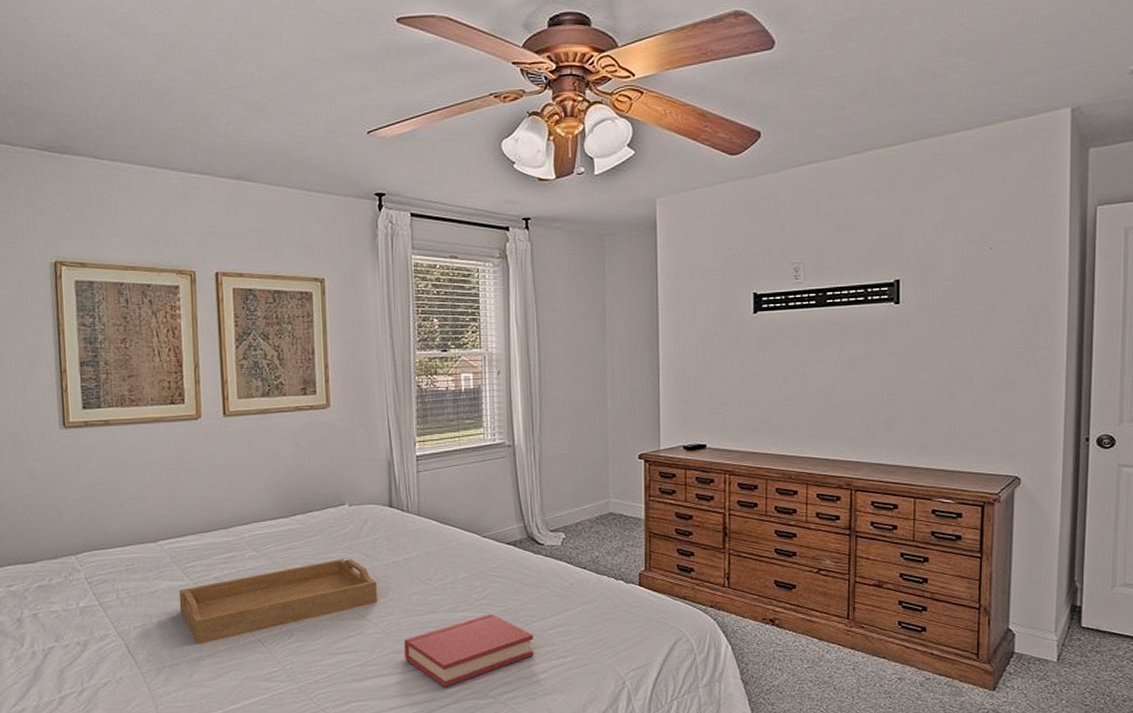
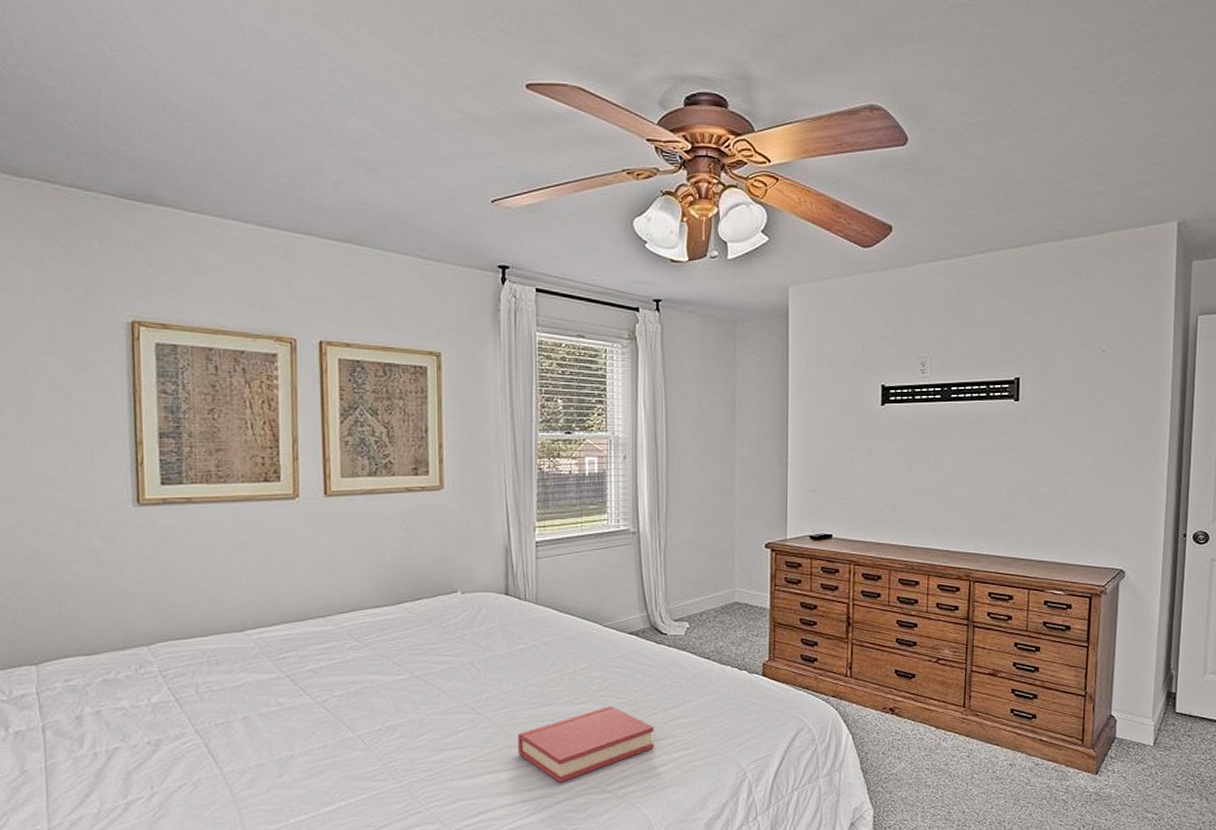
serving tray: present [178,559,377,644] -> none [268,649,490,742]

